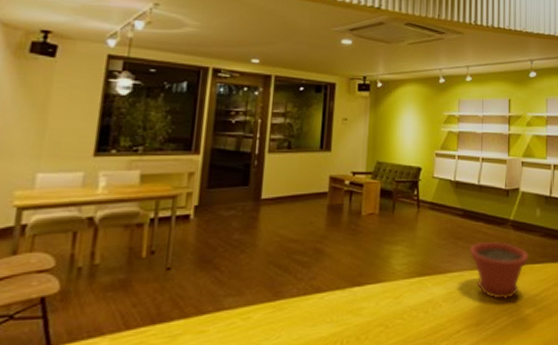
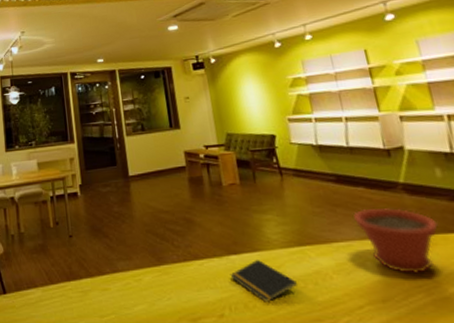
notepad: none [349,291,410,333] -> present [230,260,297,302]

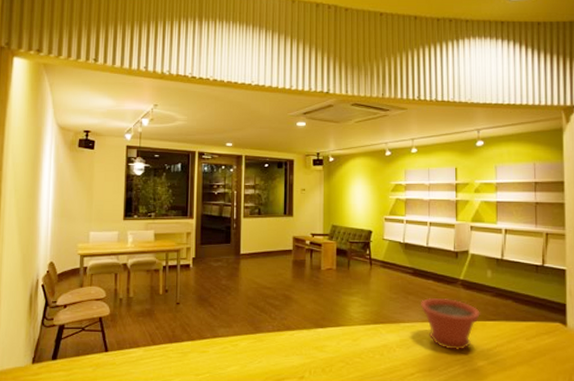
notepad: present [230,260,297,302] -> none [314,333,367,368]

